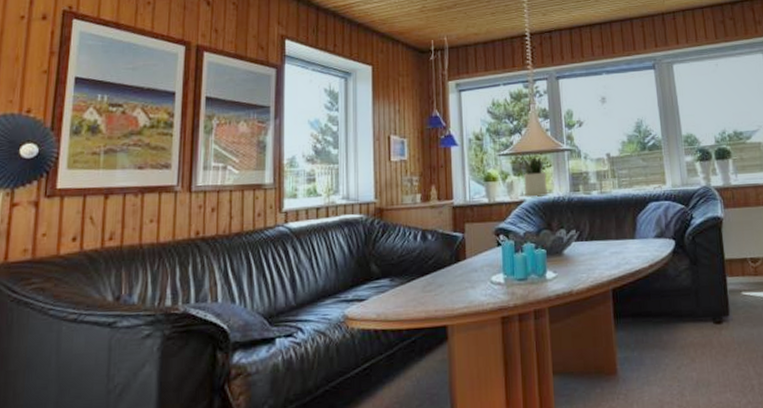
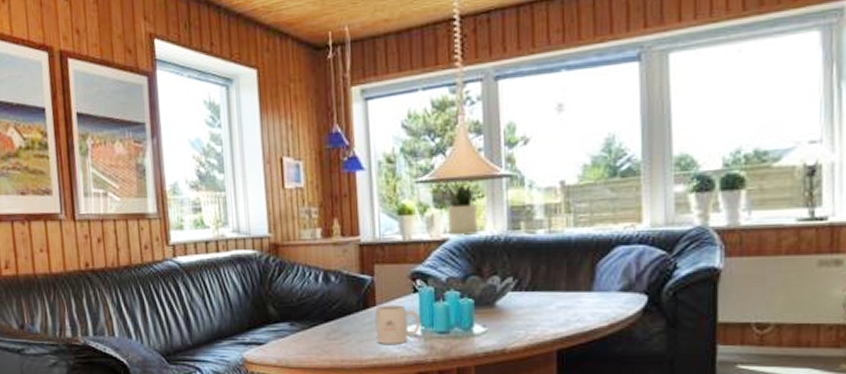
mug: none [465,257,503,294] -> present [375,305,420,345]

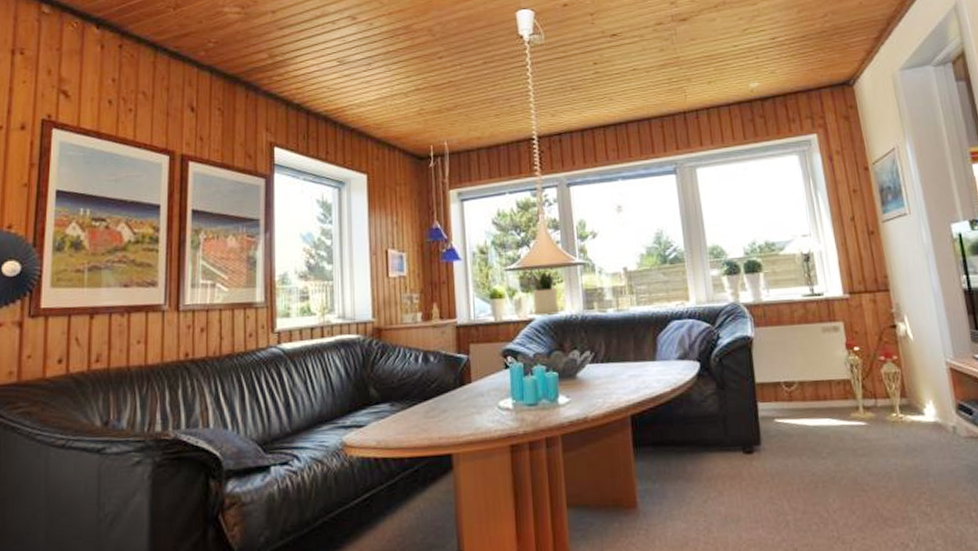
mug: present [375,305,420,345] -> none [470,380,511,420]

